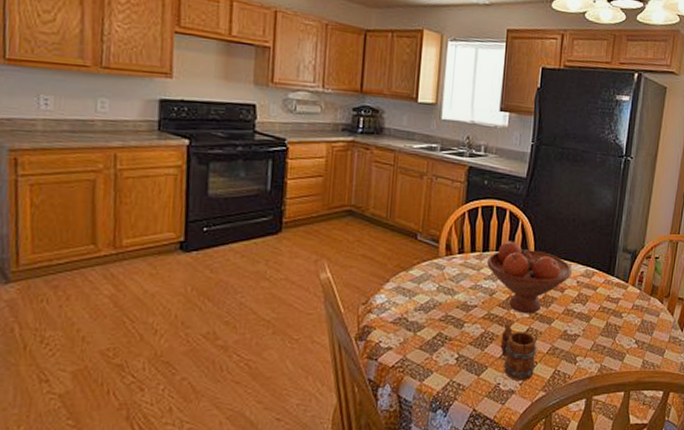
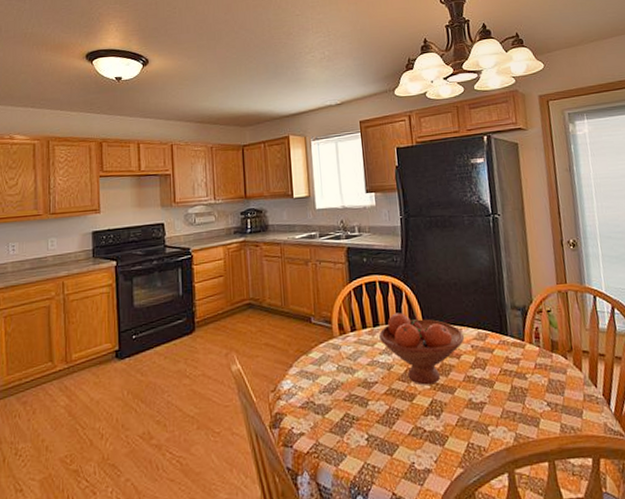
mug: present [500,323,537,382] -> none [406,397,447,459]

